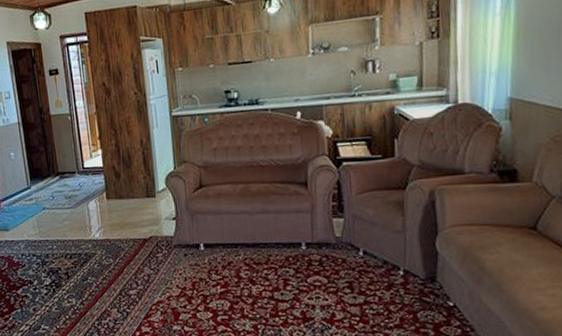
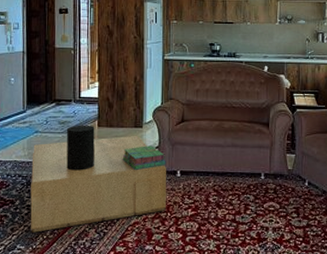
coffee table: none [43,205,191,313] -> present [30,135,166,233]
decorative container: none [74,197,108,248] -> present [66,124,95,171]
stack of books: none [136,217,187,245] -> present [122,145,166,170]

